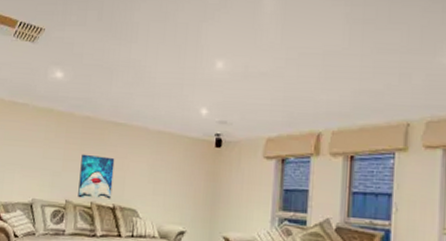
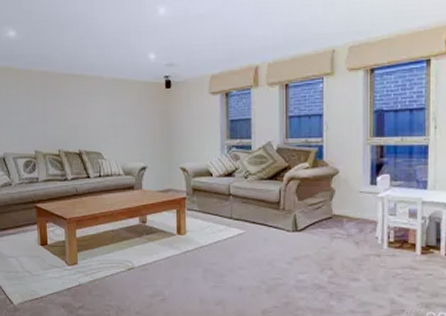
wall art: present [78,154,115,200] -> none [44,106,77,148]

